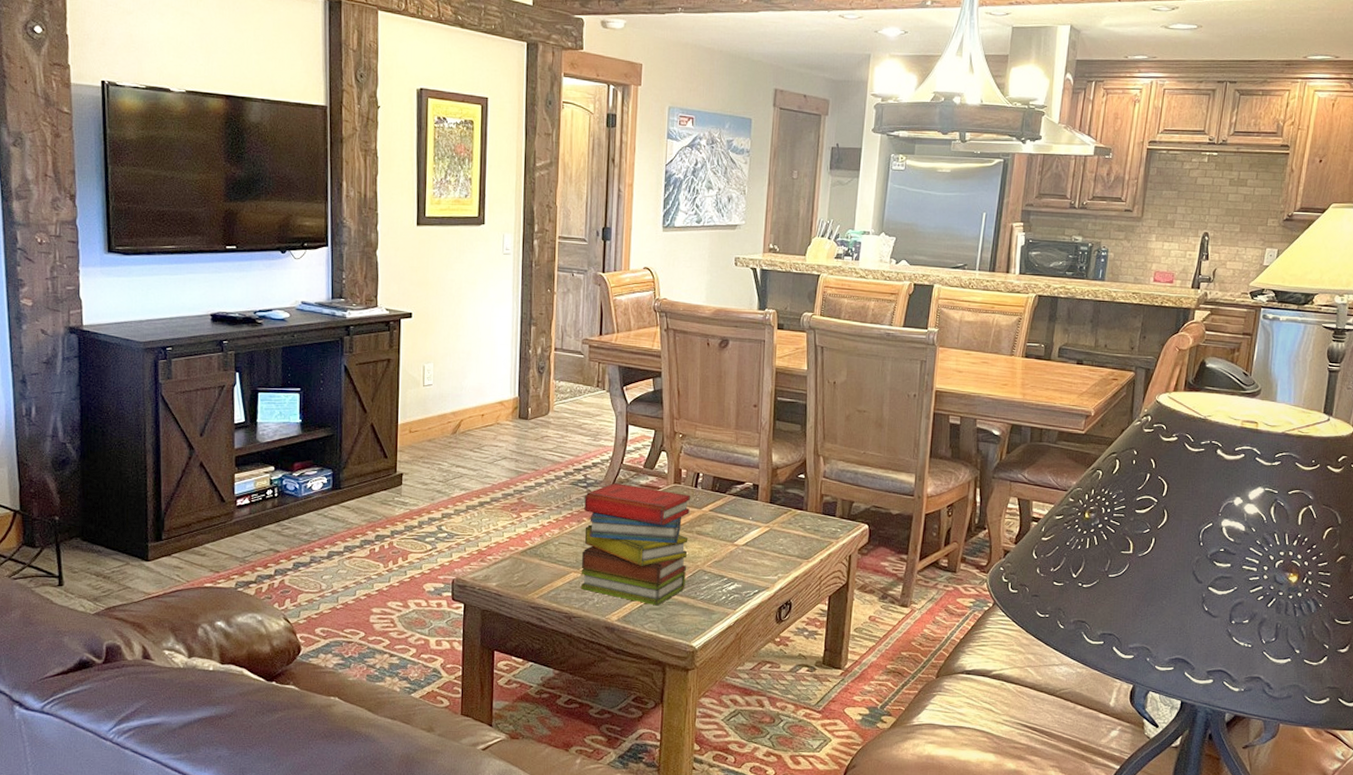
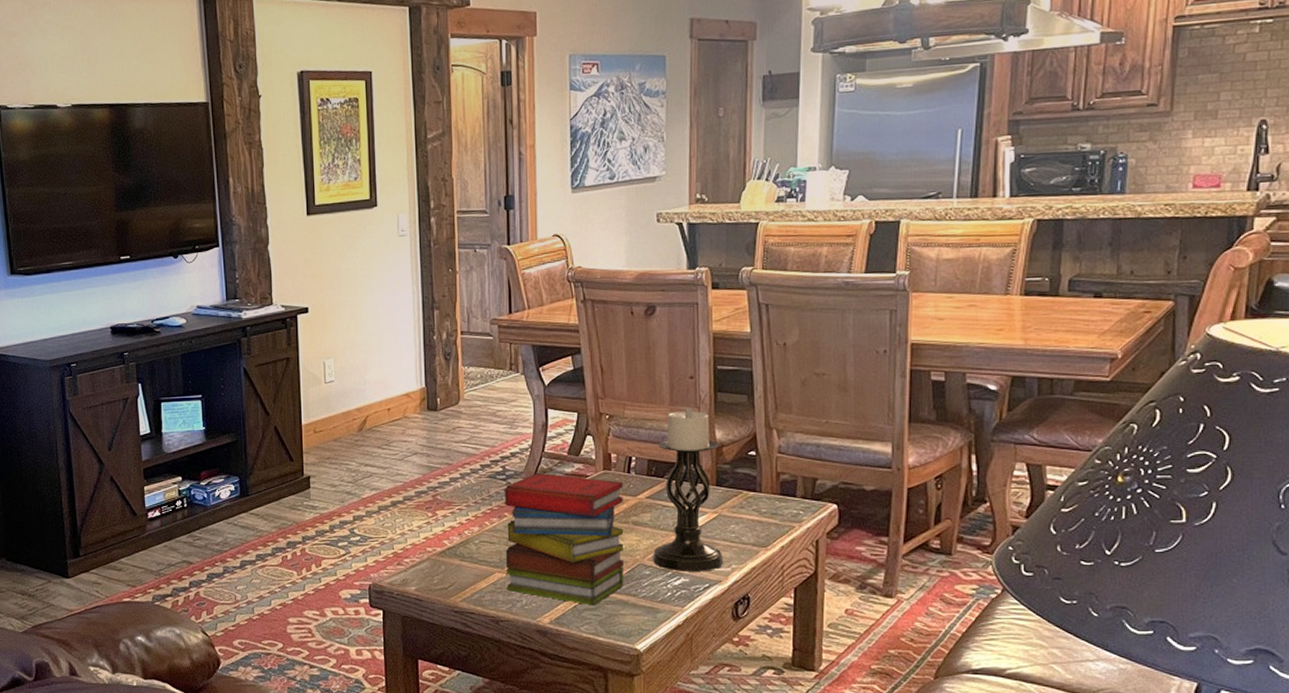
candle holder: none [712,433,775,579] -> present [653,408,724,571]

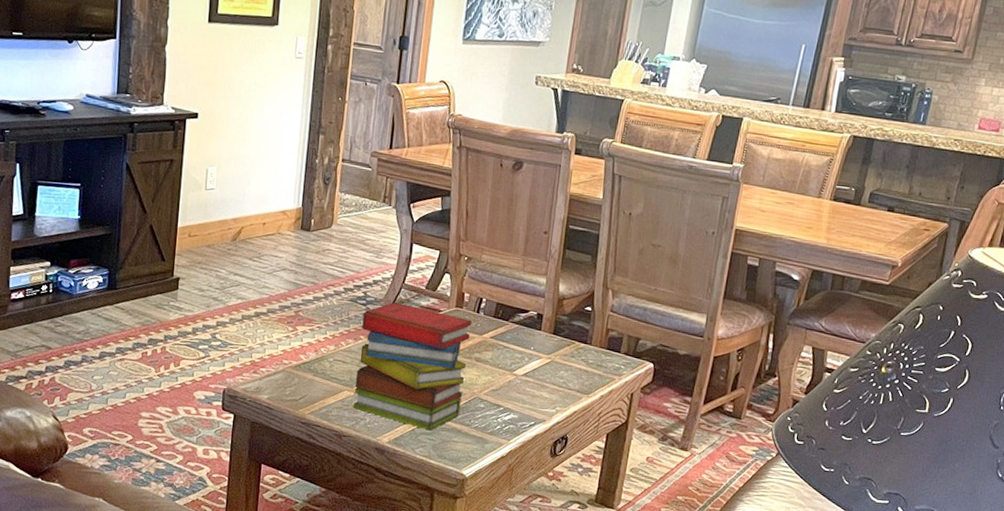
candle holder: present [653,408,724,571] -> none [488,260,561,410]

